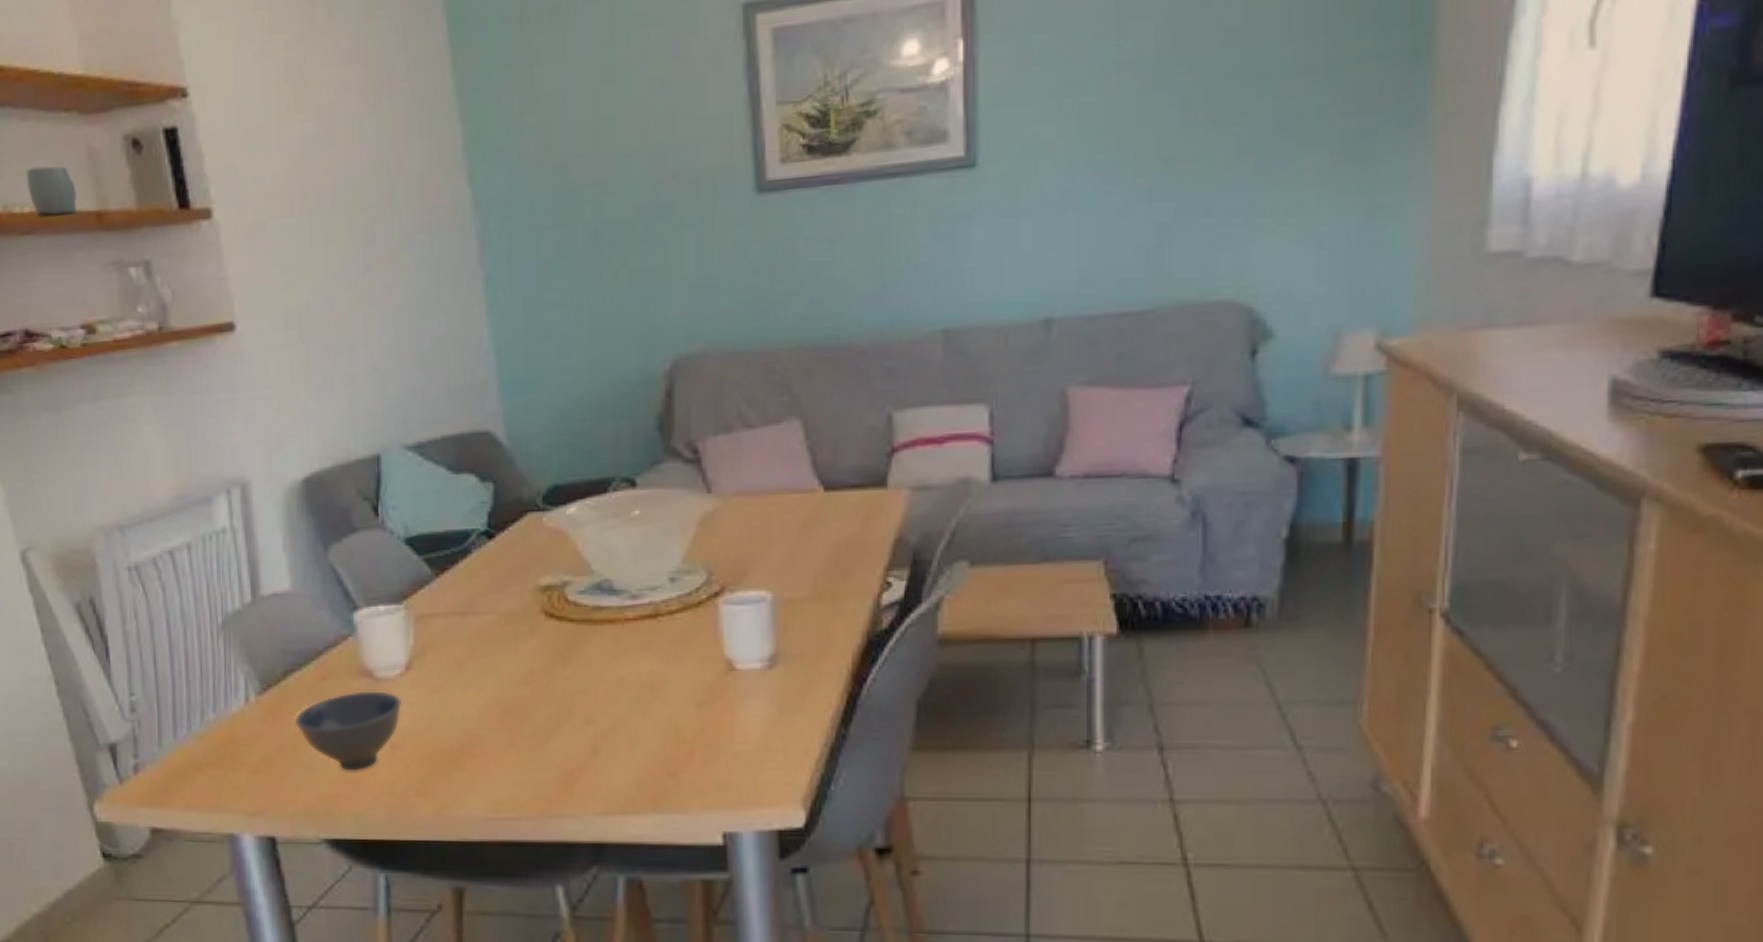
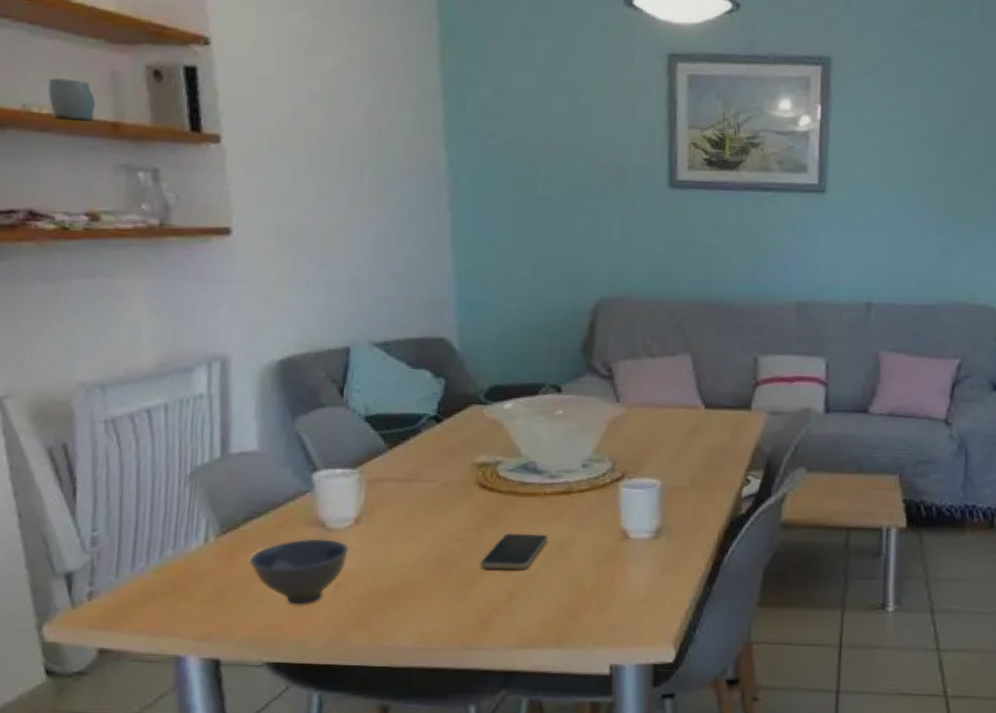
mobile phone: none [555,671,635,718] -> present [480,533,549,570]

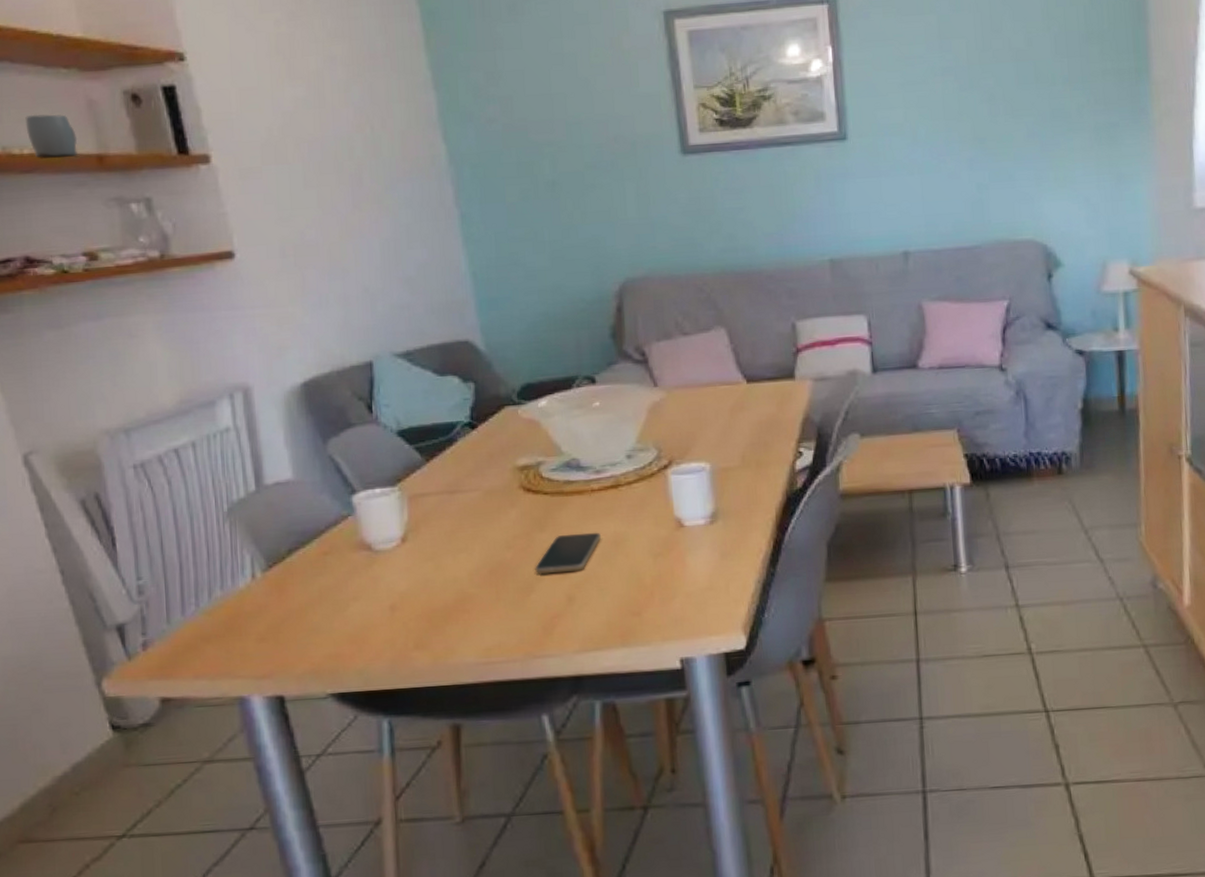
bowl: present [249,538,348,605] -> none [299,561,399,633]

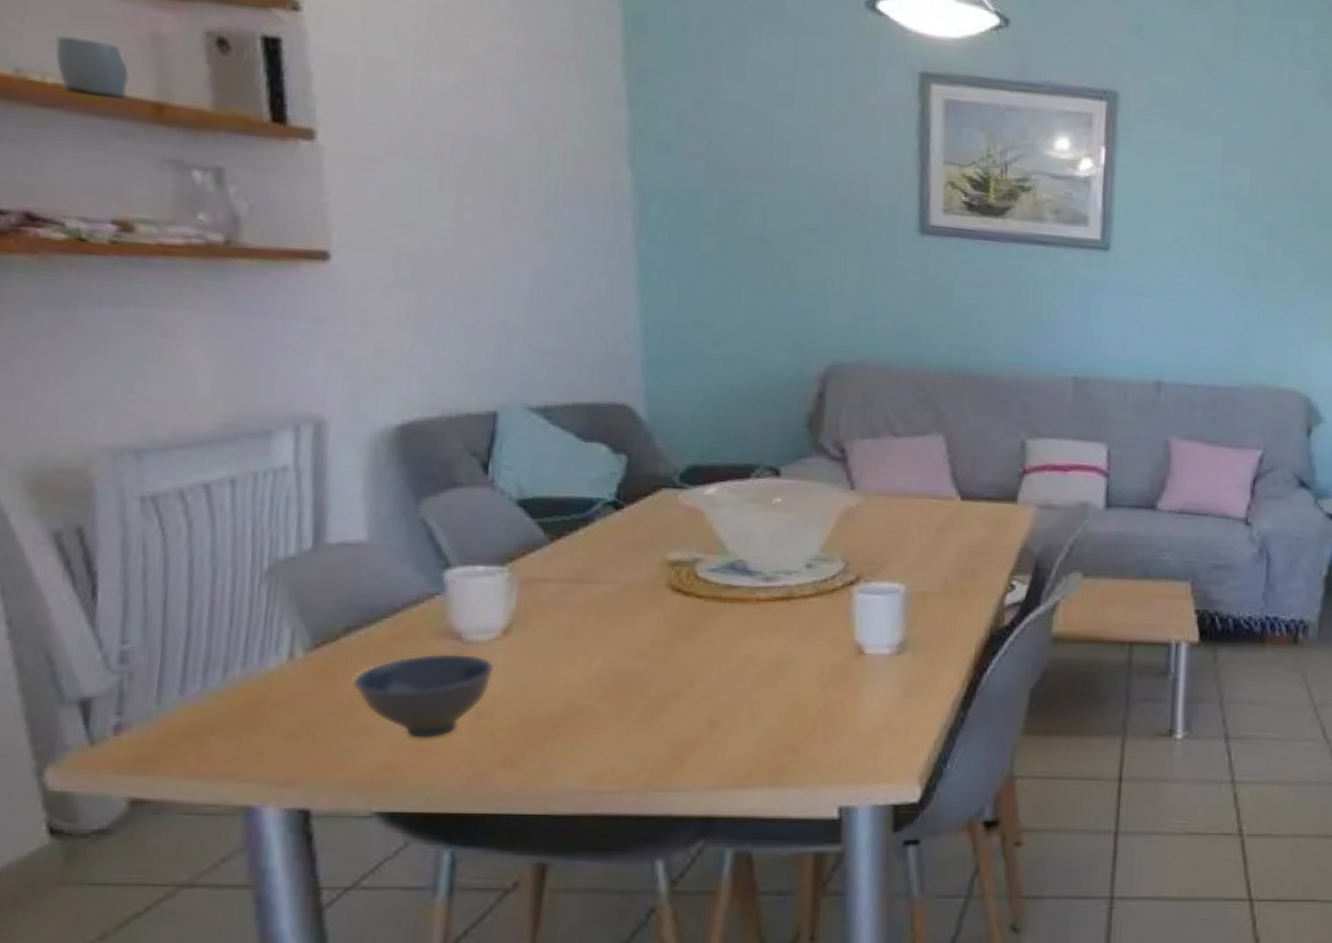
bowl: none [299,561,399,633] -> present [353,653,494,738]
mobile phone: present [535,532,602,575] -> none [672,647,762,692]

